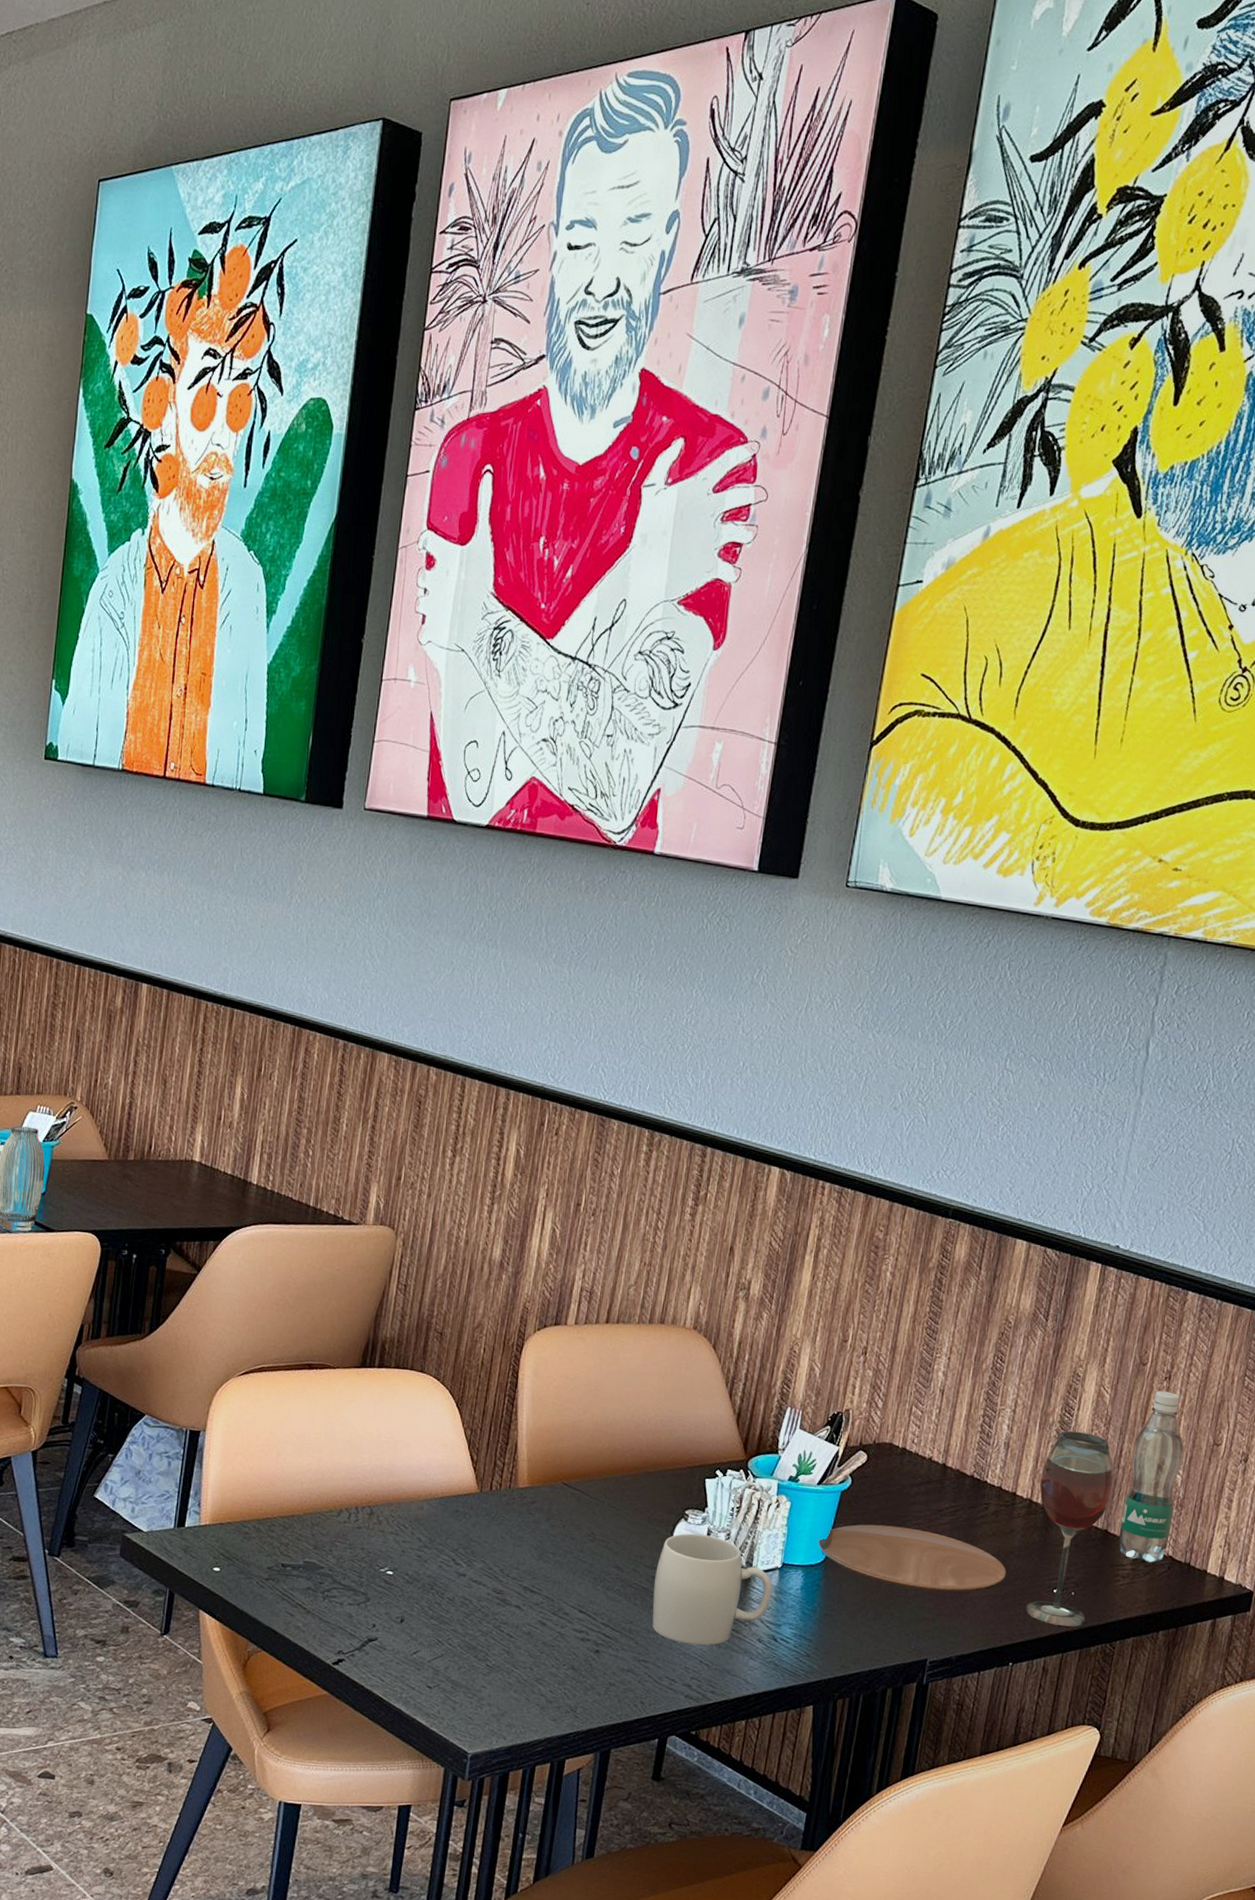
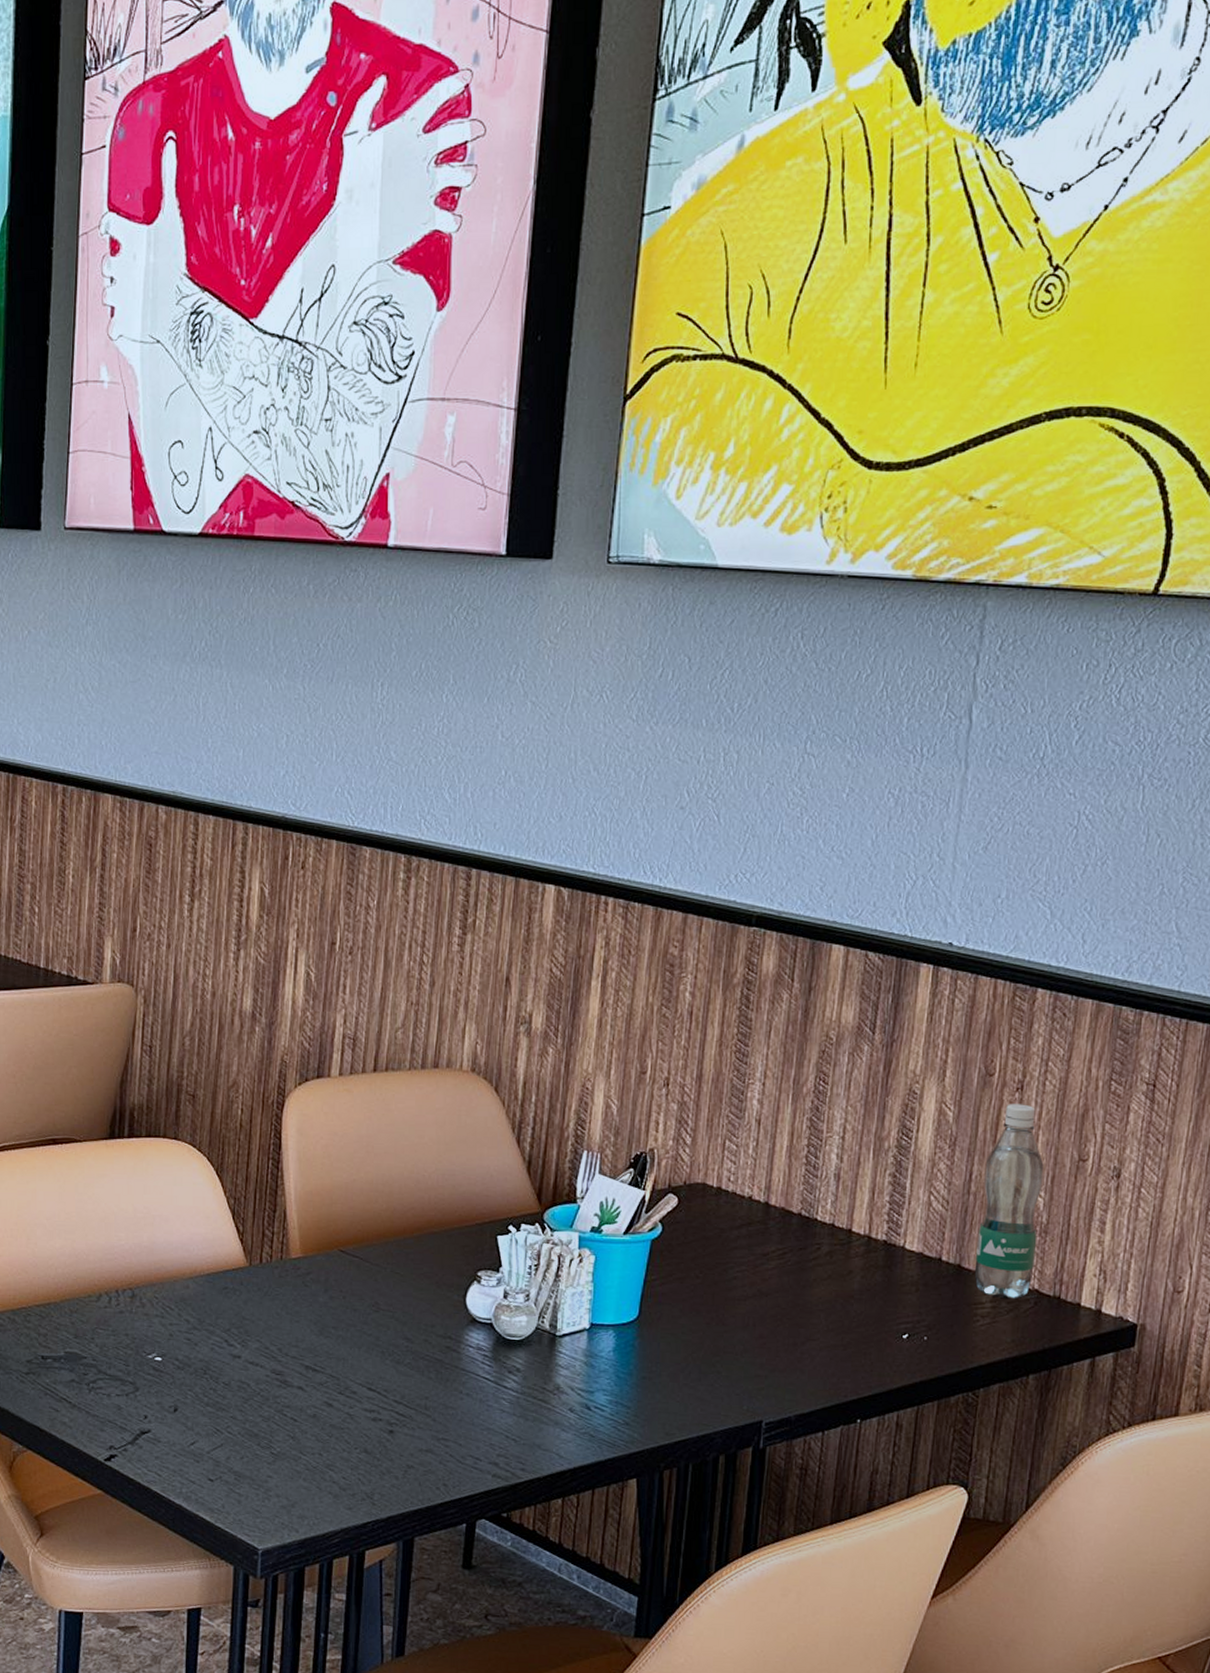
mug: present [652,1533,773,1646] -> none [449,1297,581,1420]
plate: present [817,1524,1006,1593] -> none [628,1274,846,1346]
wineglass: present [1025,1430,1115,1627] -> none [872,1155,965,1376]

